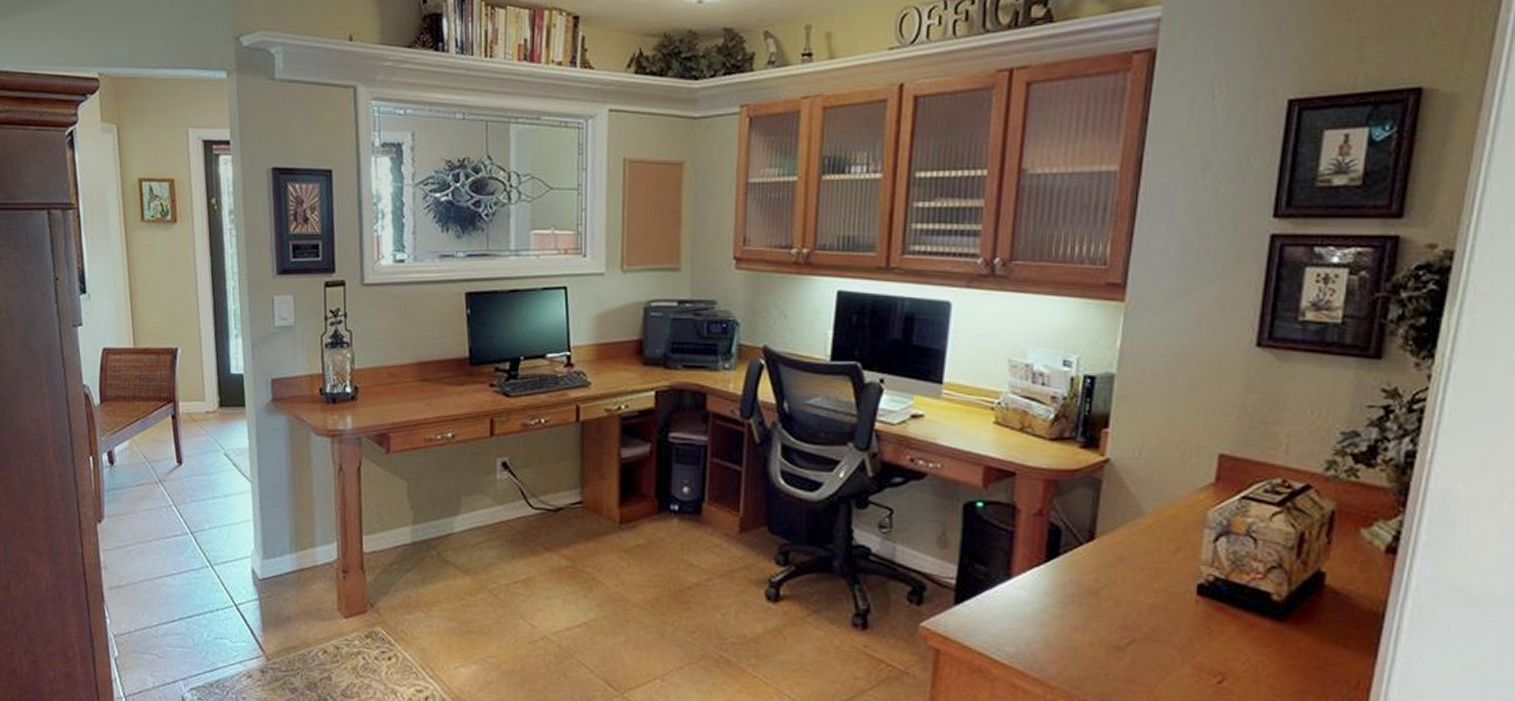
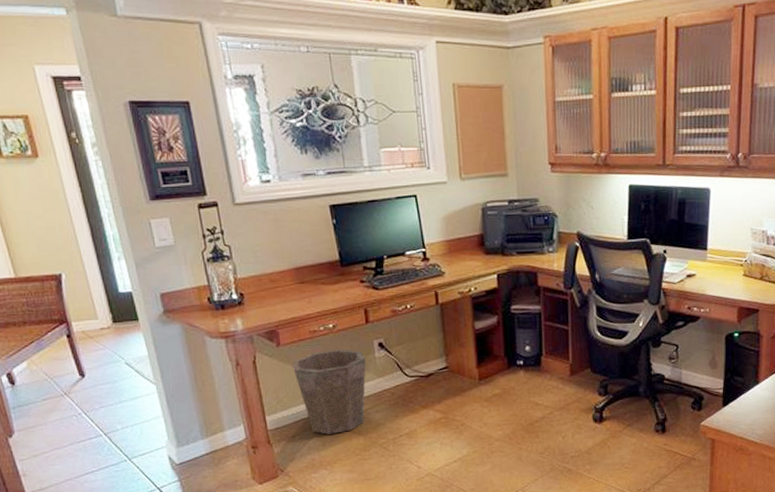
waste bin: none [400,464,484,569] -> present [292,349,366,434]

